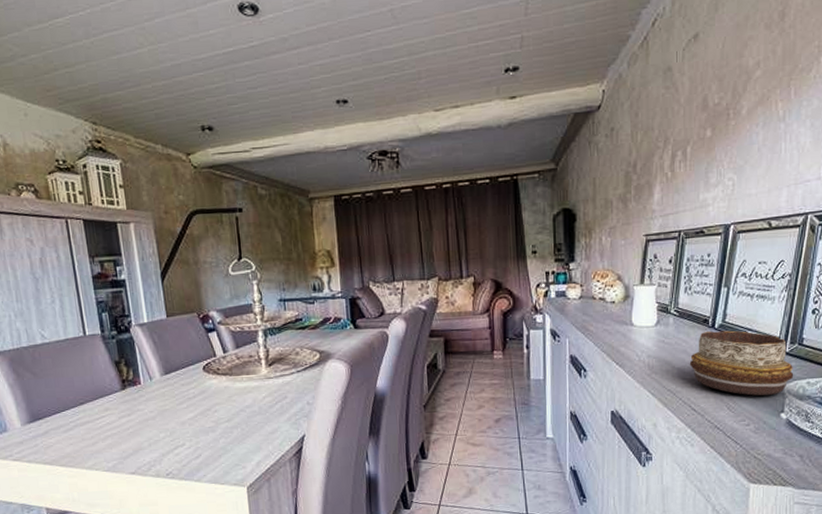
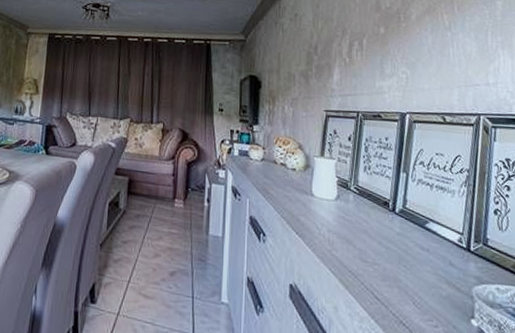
decorative bowl: present [689,330,794,396] -> none [370,215,482,297]

